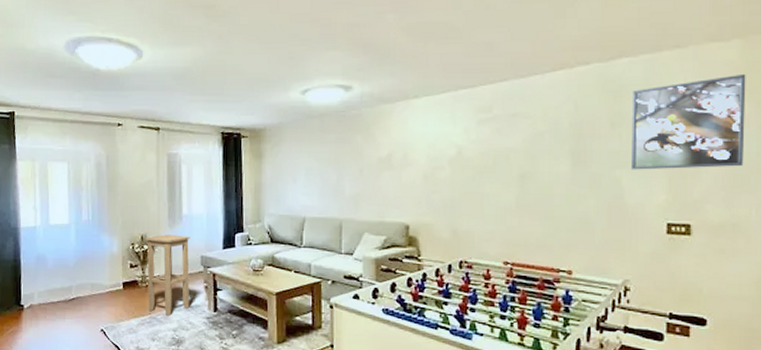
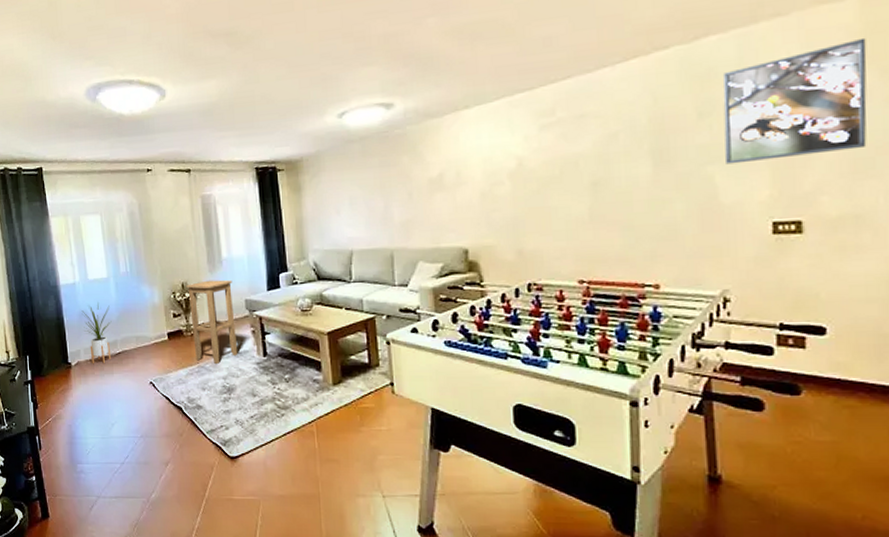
house plant: none [39,247,69,309] -> present [81,302,112,364]

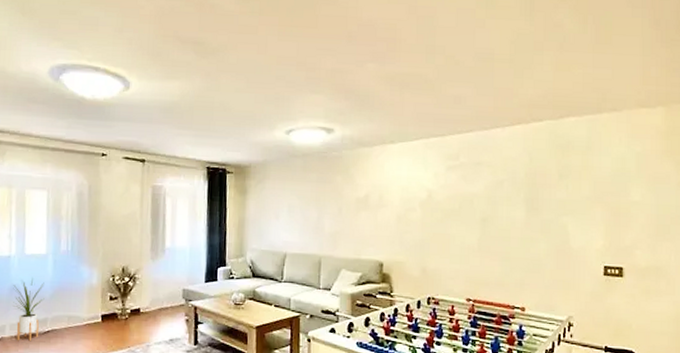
stool: present [186,280,238,364] -> none [126,267,173,349]
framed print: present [723,37,867,165] -> none [576,137,668,218]

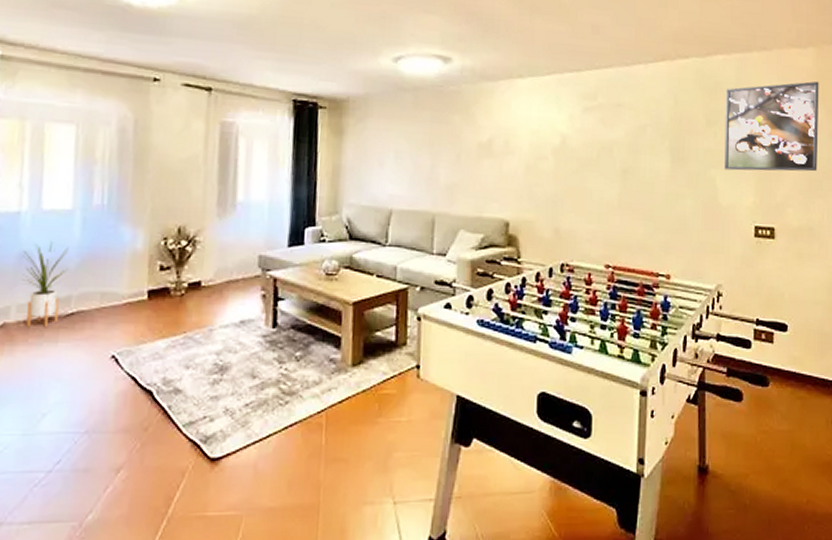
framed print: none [576,137,668,218] -> present [725,81,819,172]

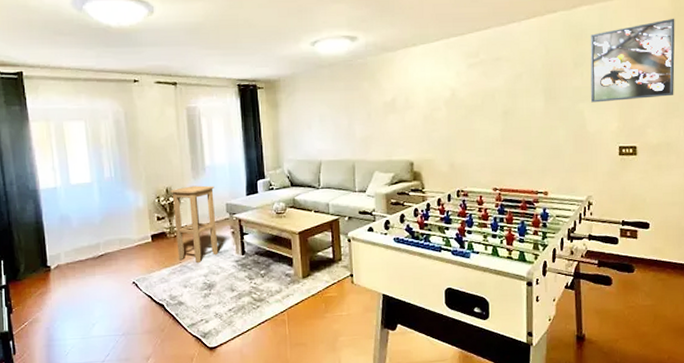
house plant: present [22,242,69,328] -> none [63,206,95,267]
stool: none [182,227,246,334] -> present [170,185,219,263]

